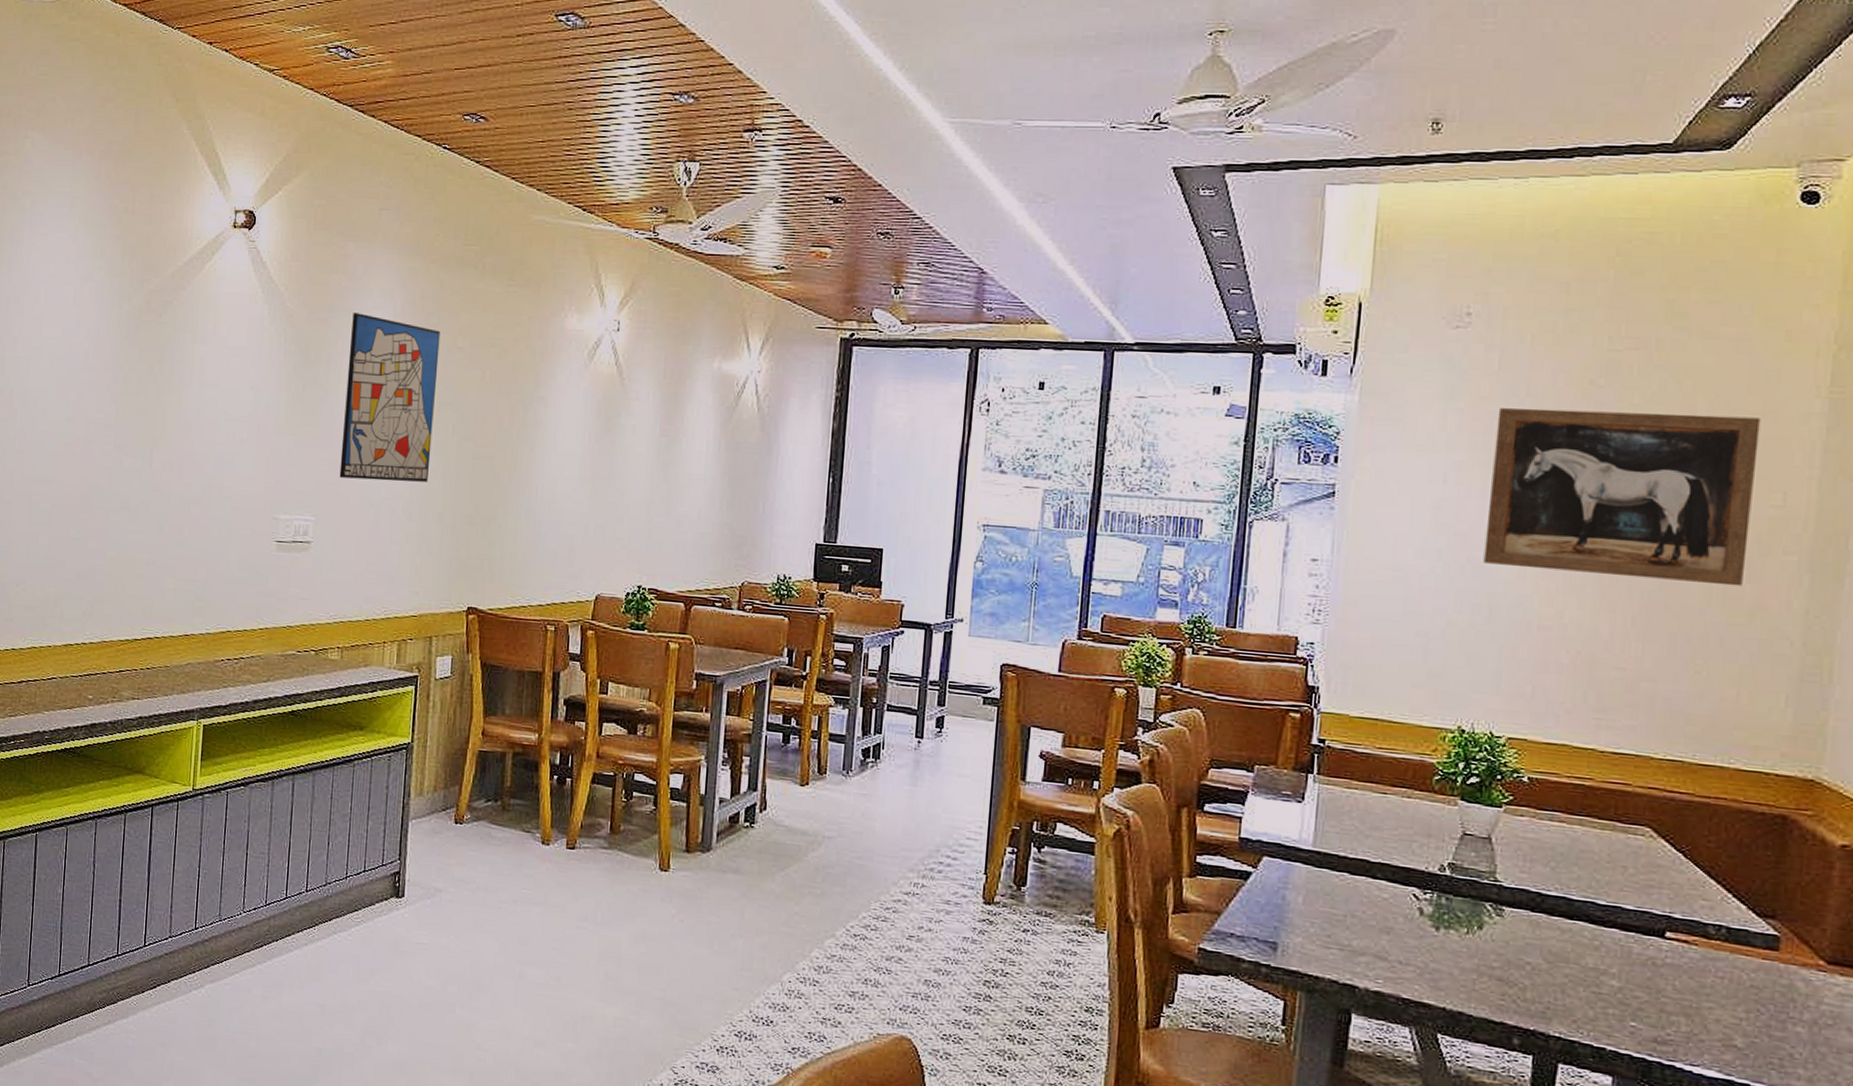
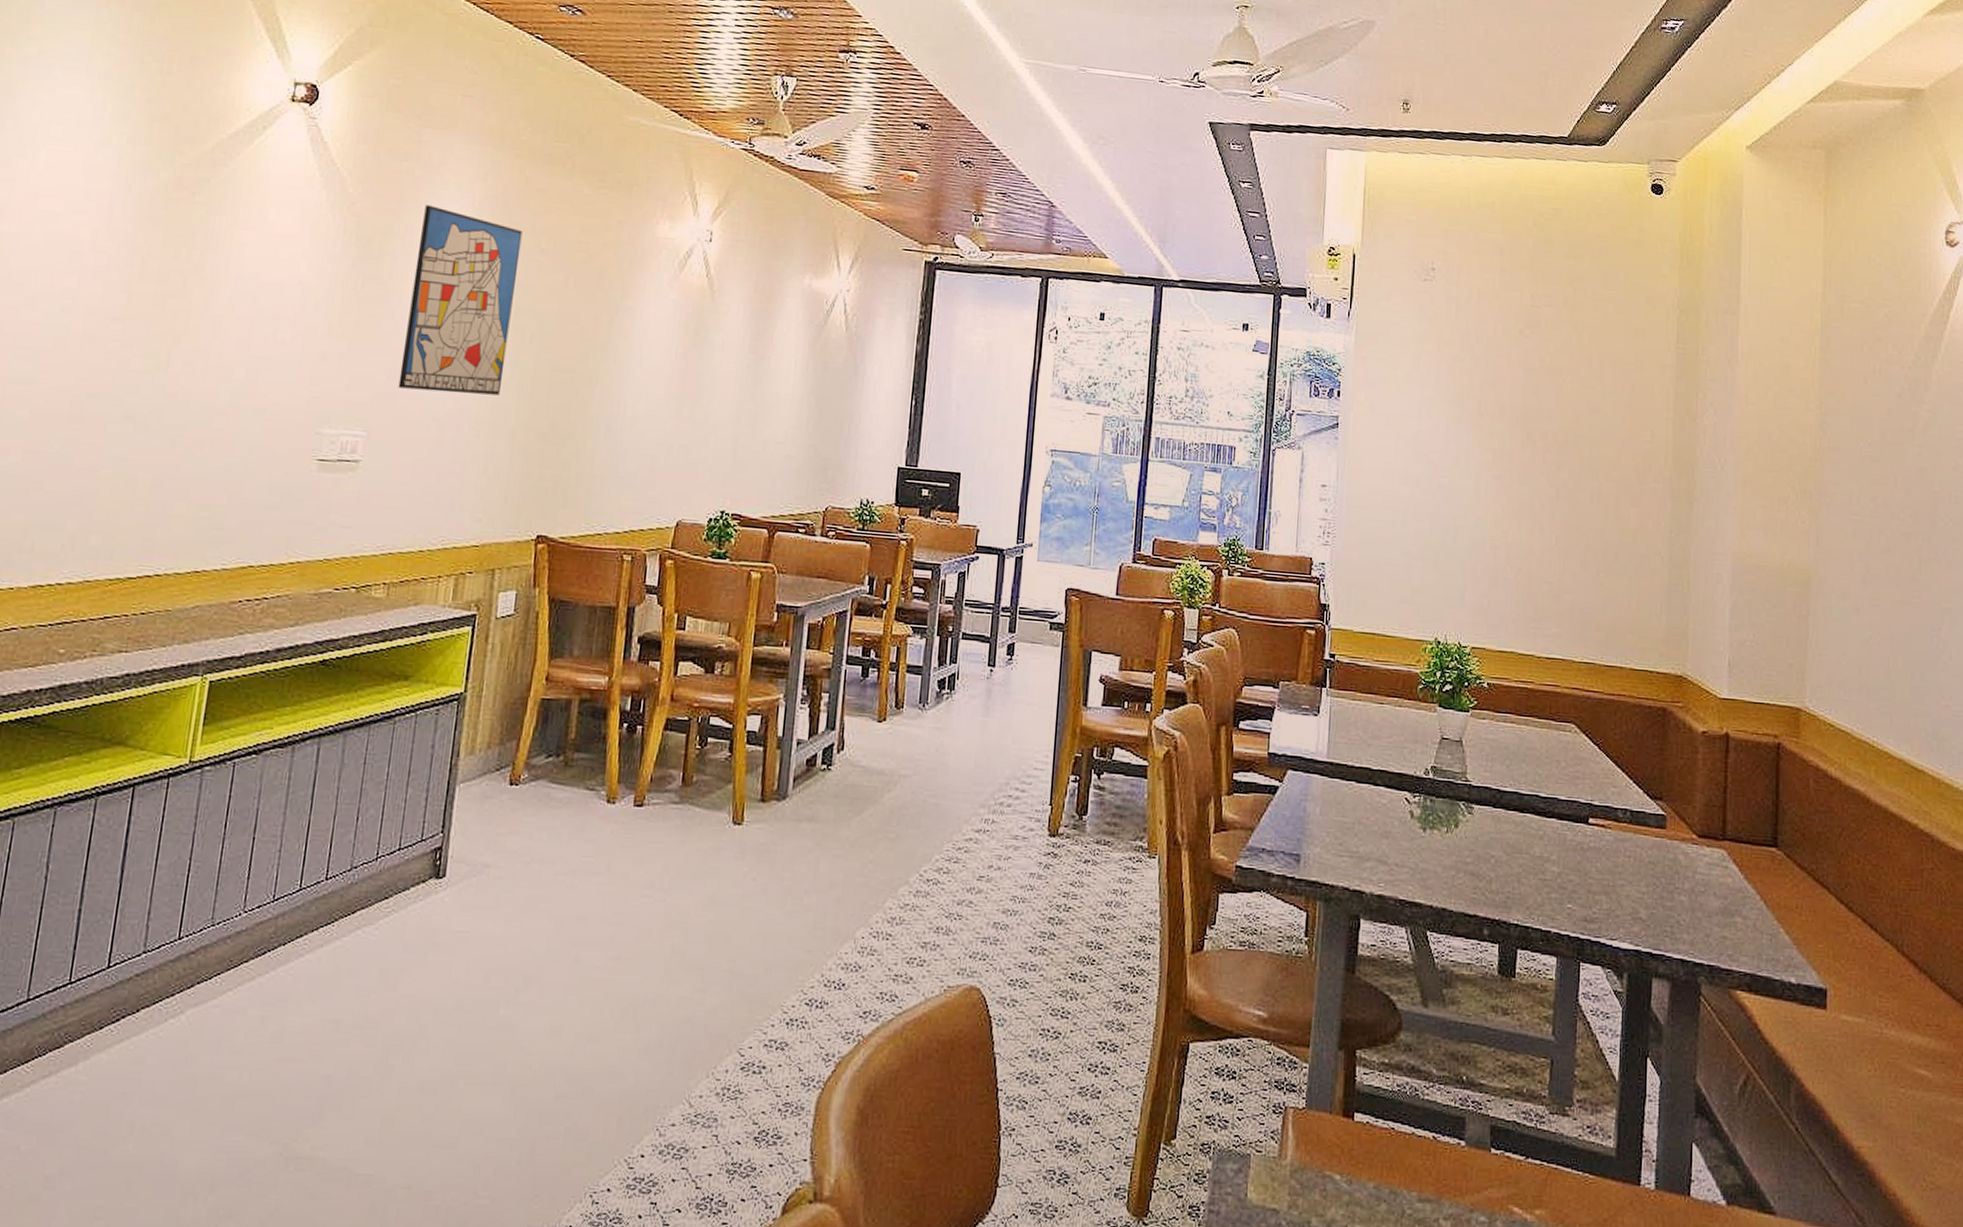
wall art: present [1483,408,1761,587] -> none [1449,352,1634,510]

